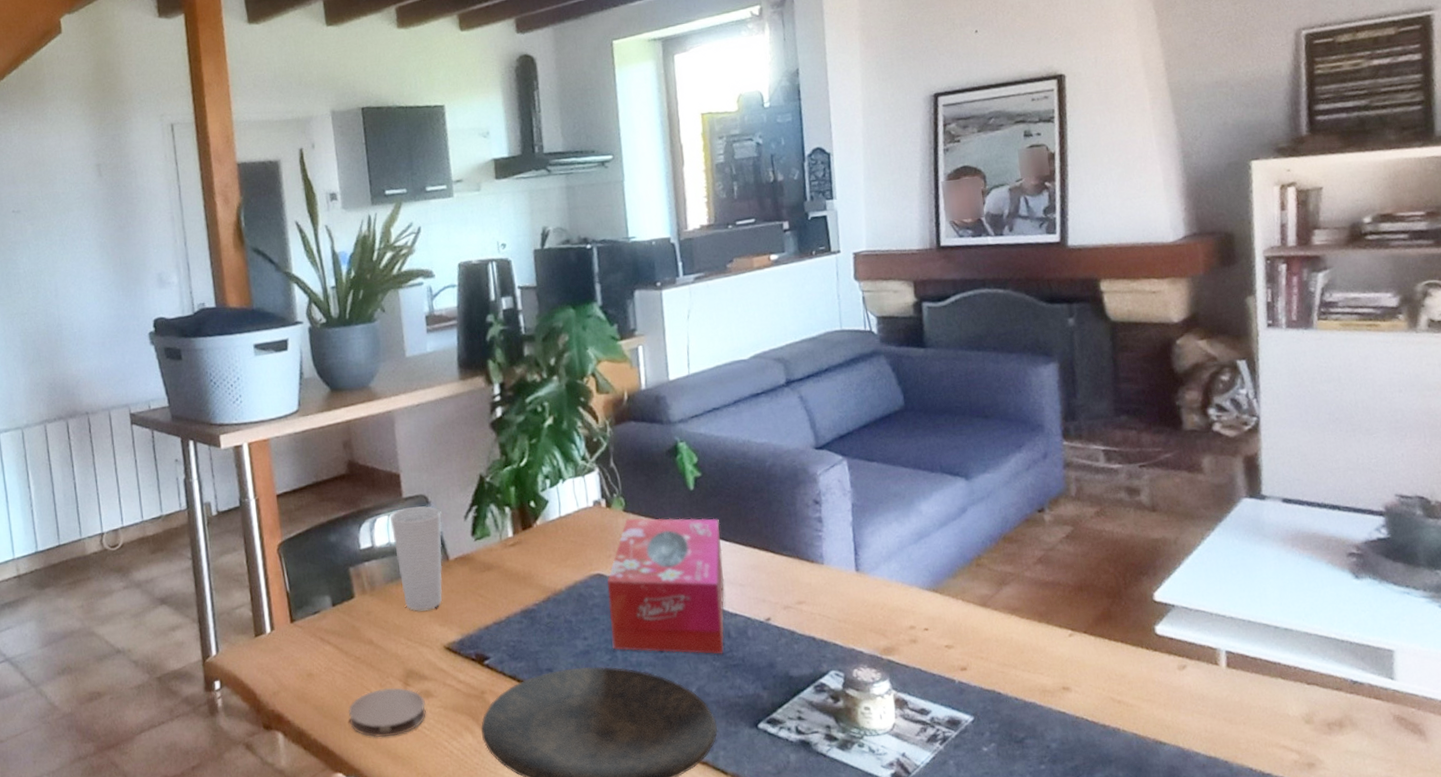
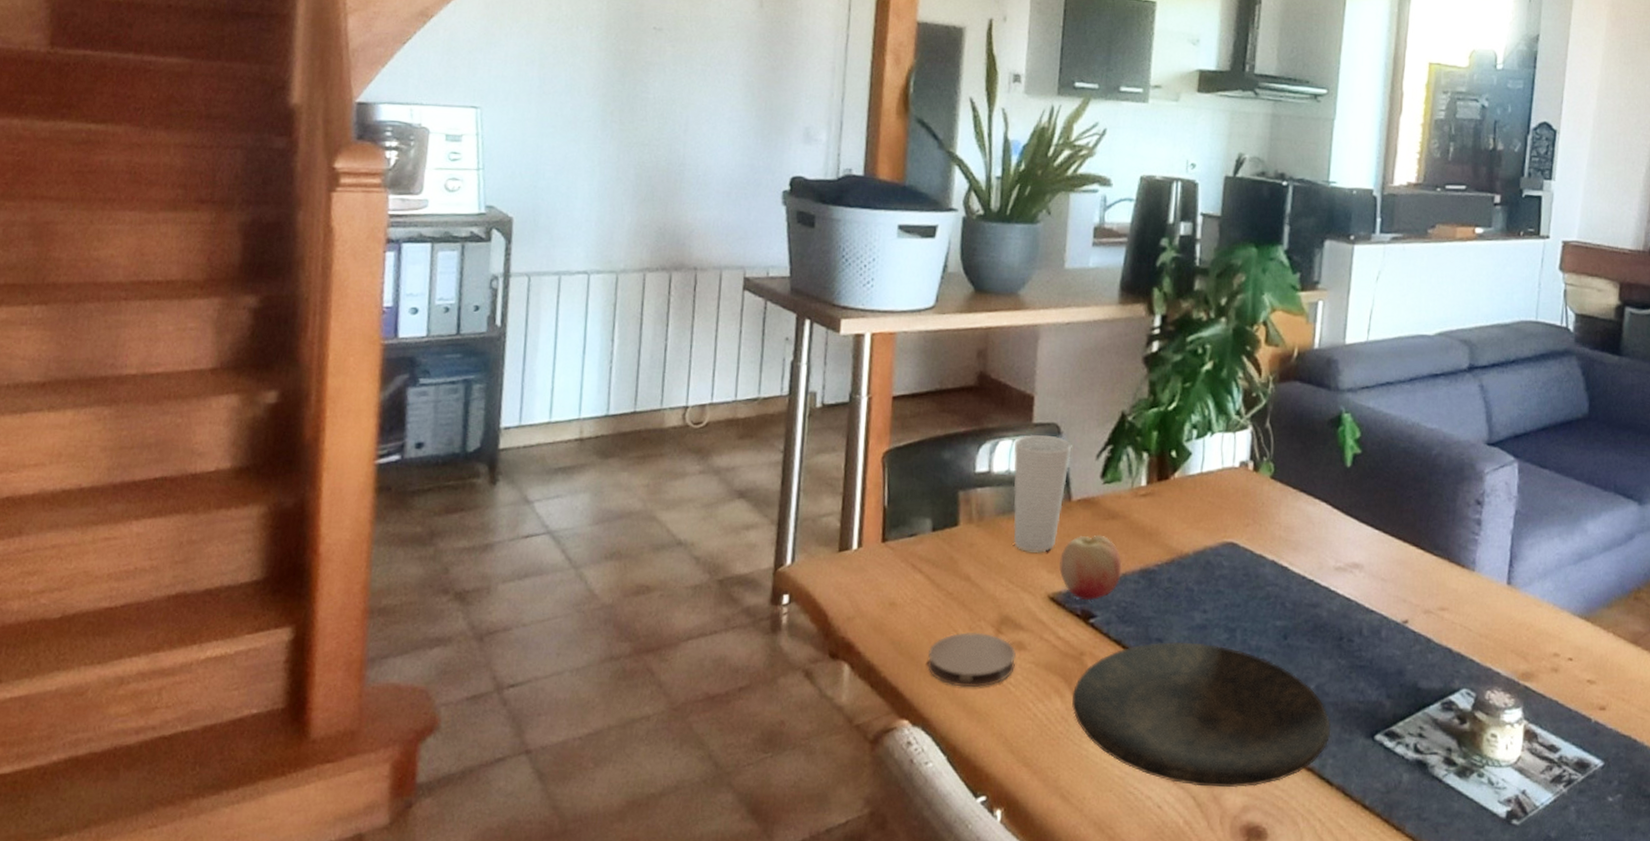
fruit: none [448,586,505,646] -> present [1059,534,1122,601]
tissue box: present [607,518,724,654] -> none [1233,487,1372,652]

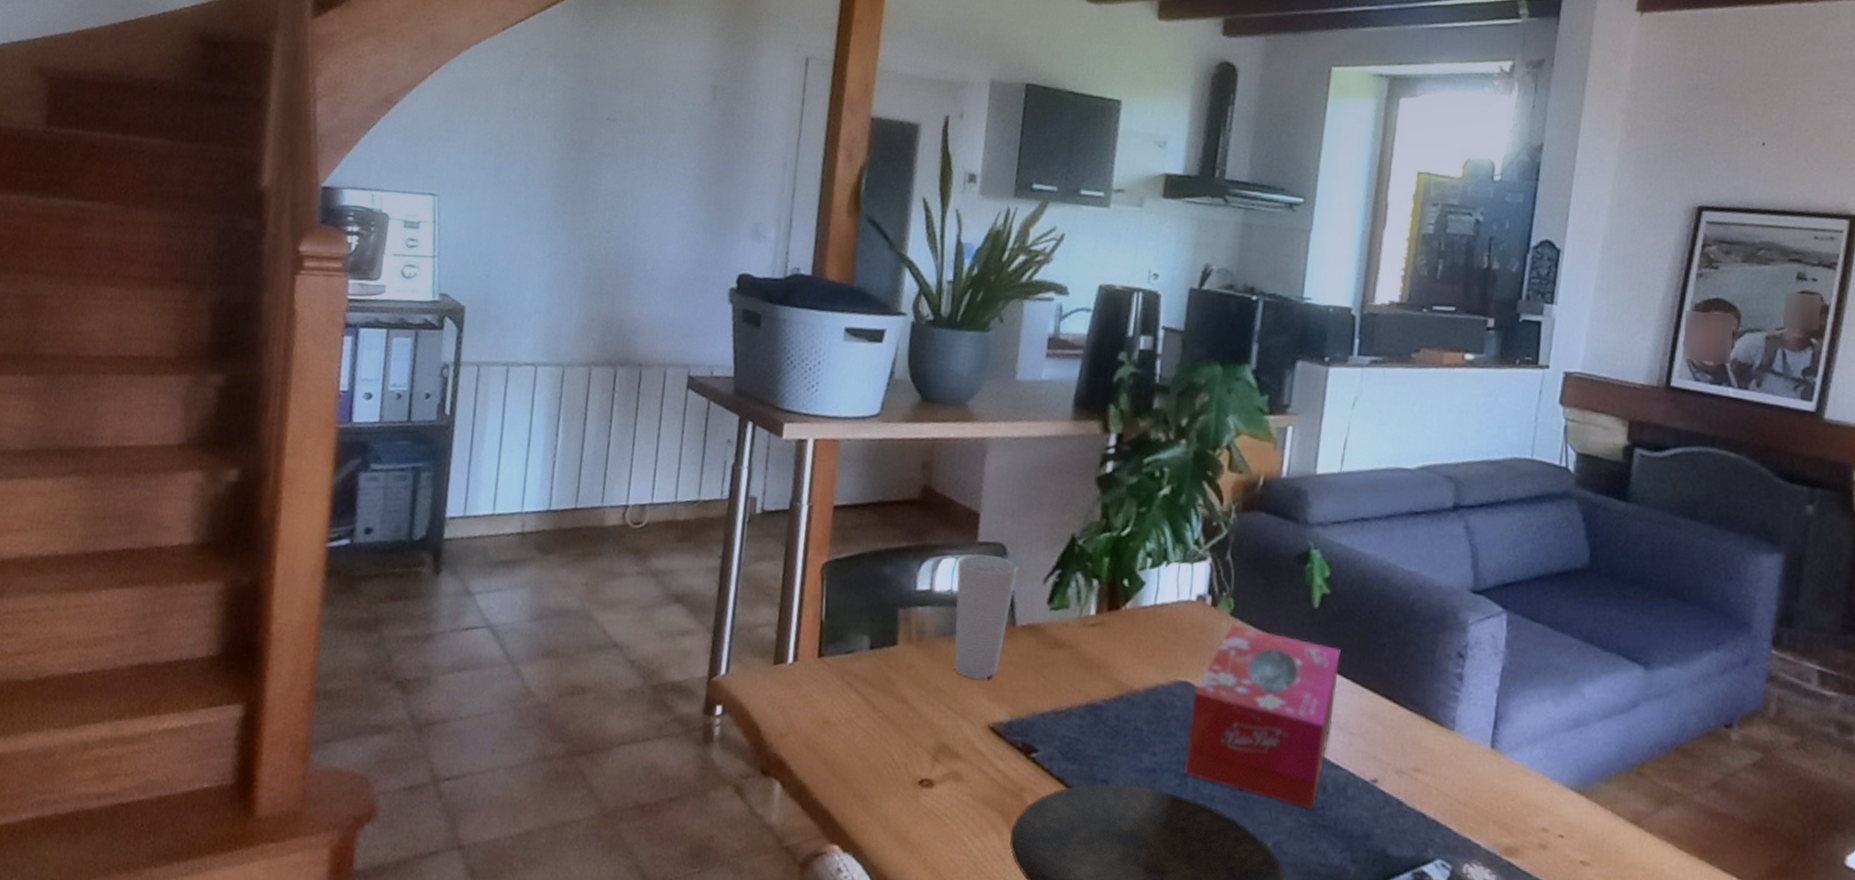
coaster: present [928,632,1016,688] -> none [861,757,952,817]
fruit: present [1059,534,1122,601] -> none [1001,664,1067,734]
tissue box: none [1233,487,1372,652] -> present [1184,625,1341,809]

